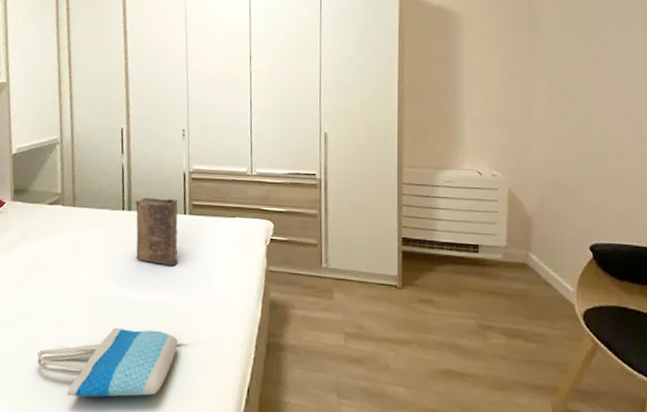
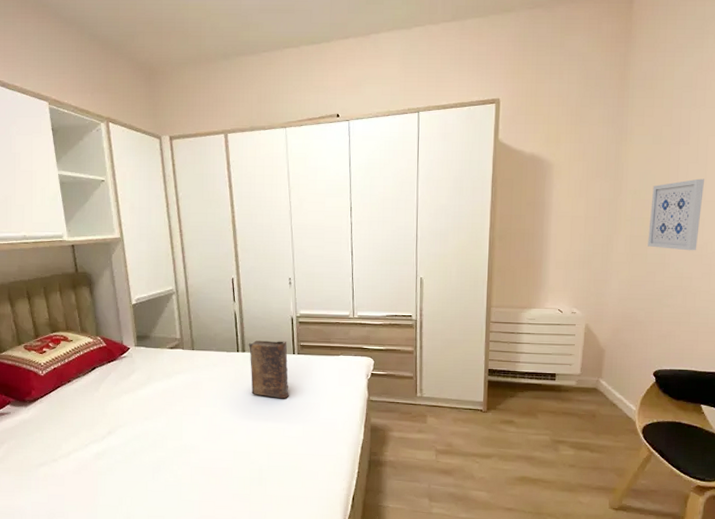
tote bag: present [37,327,178,397] -> none [170,451,292,508]
wall art: none [569,34,625,111] -> present [648,178,704,251]

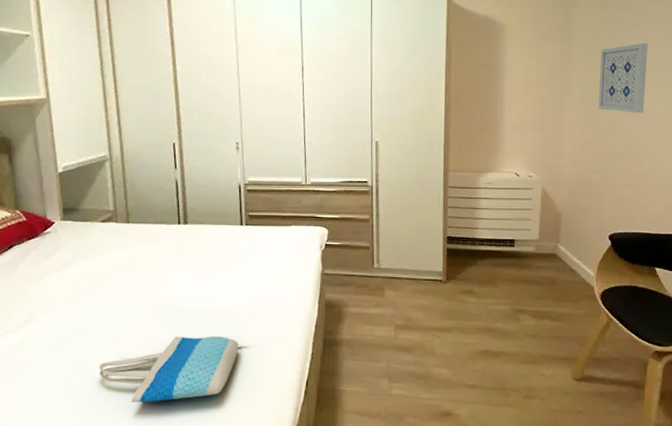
tote bag: none [170,451,292,508] -> present [99,336,239,402]
book: present [248,340,289,398] -> none [191,210,236,274]

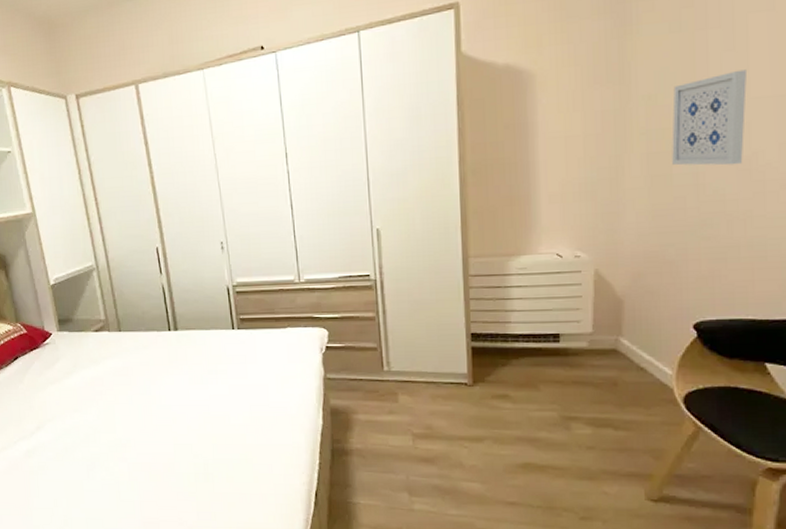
tote bag: present [99,336,239,402] -> none [106,443,241,508]

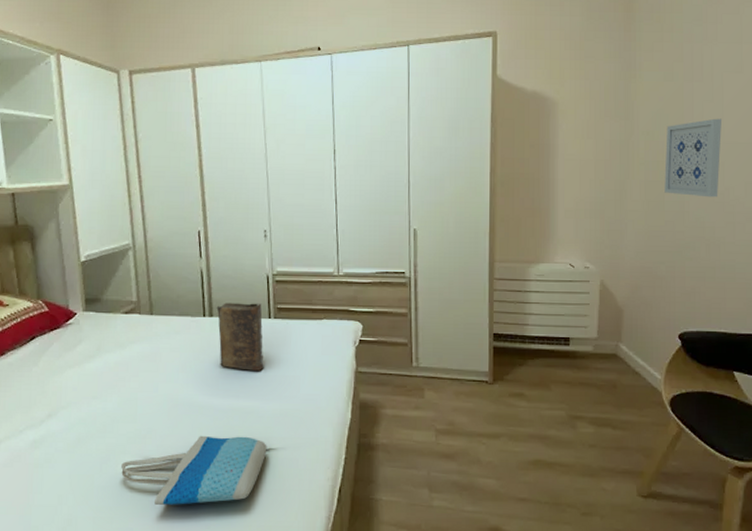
tote bag: none [106,443,241,508] -> present [121,435,267,505]
book: none [180,314,232,381] -> present [216,302,264,371]

